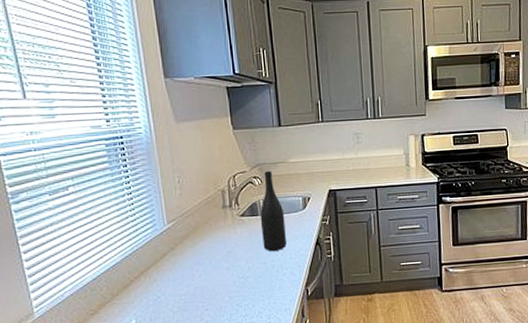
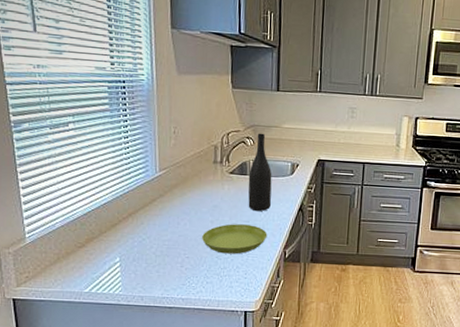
saucer: none [219,266,287,301] -> present [202,224,268,254]

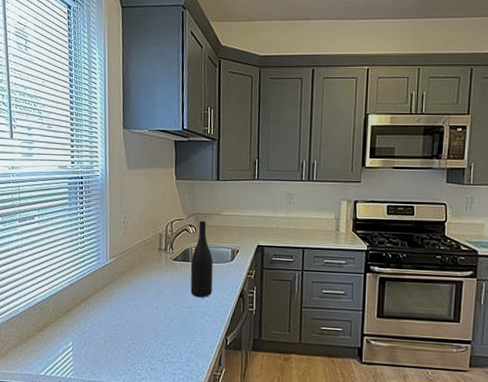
saucer: present [202,224,268,254] -> none [147,310,209,341]

